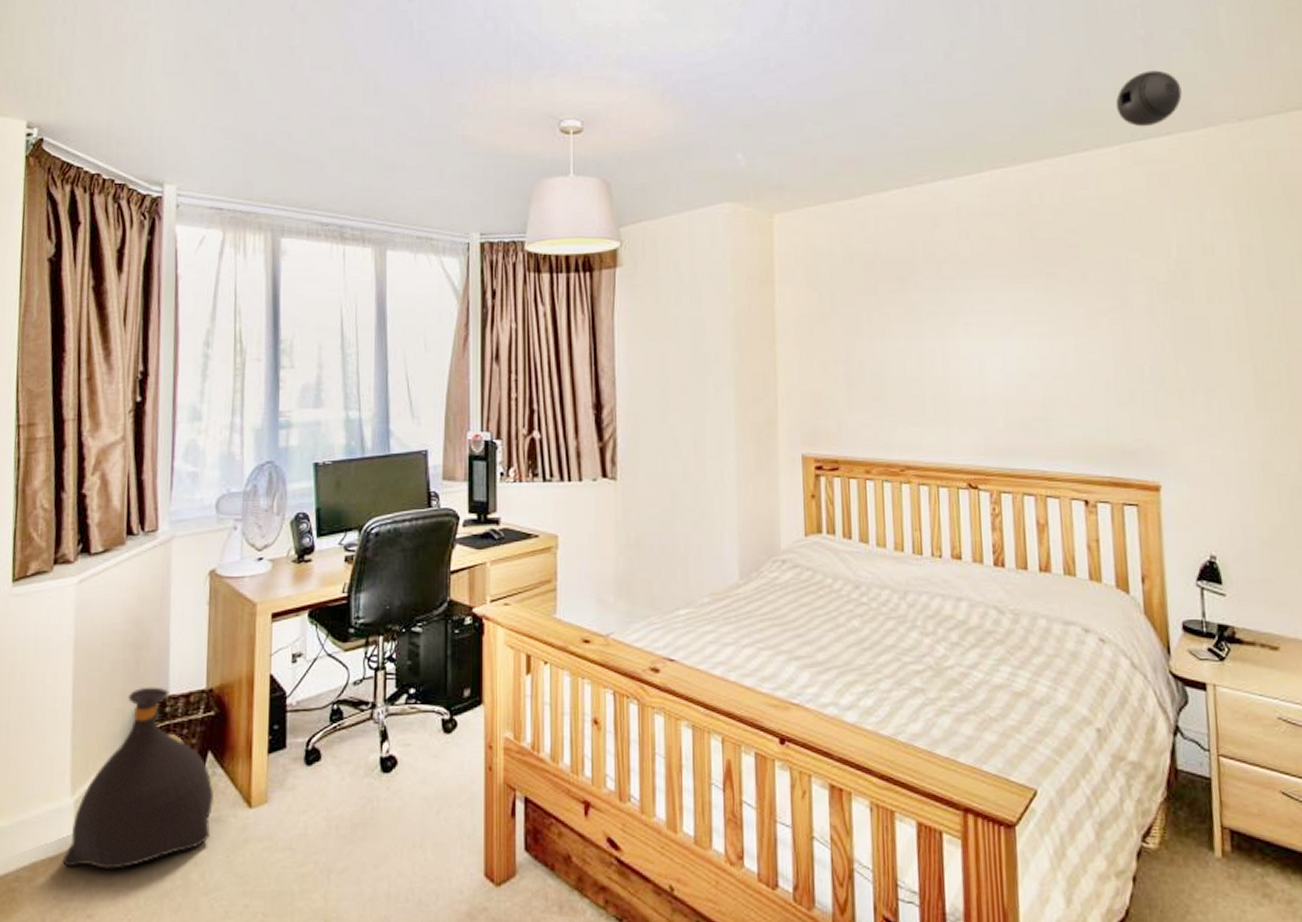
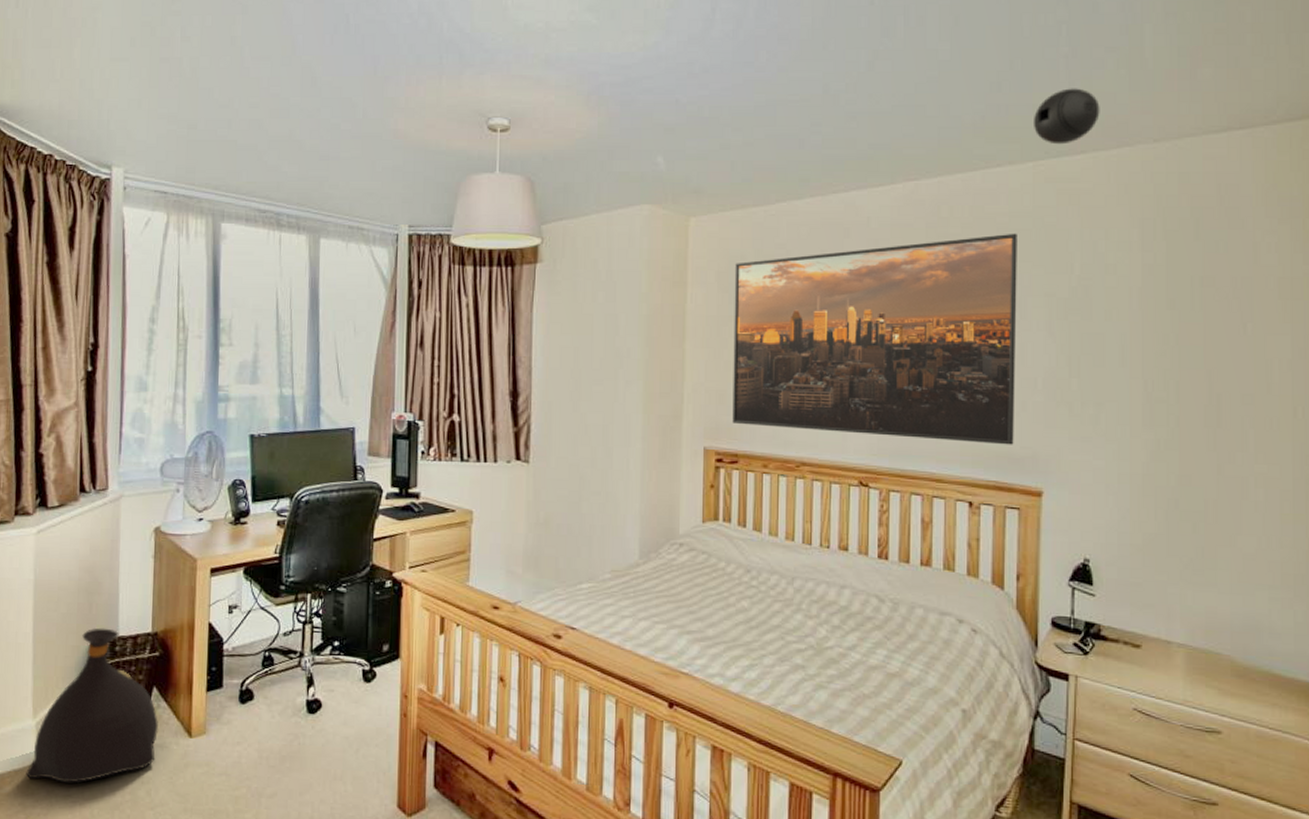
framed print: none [823,217,1126,438] -> present [732,233,1017,445]

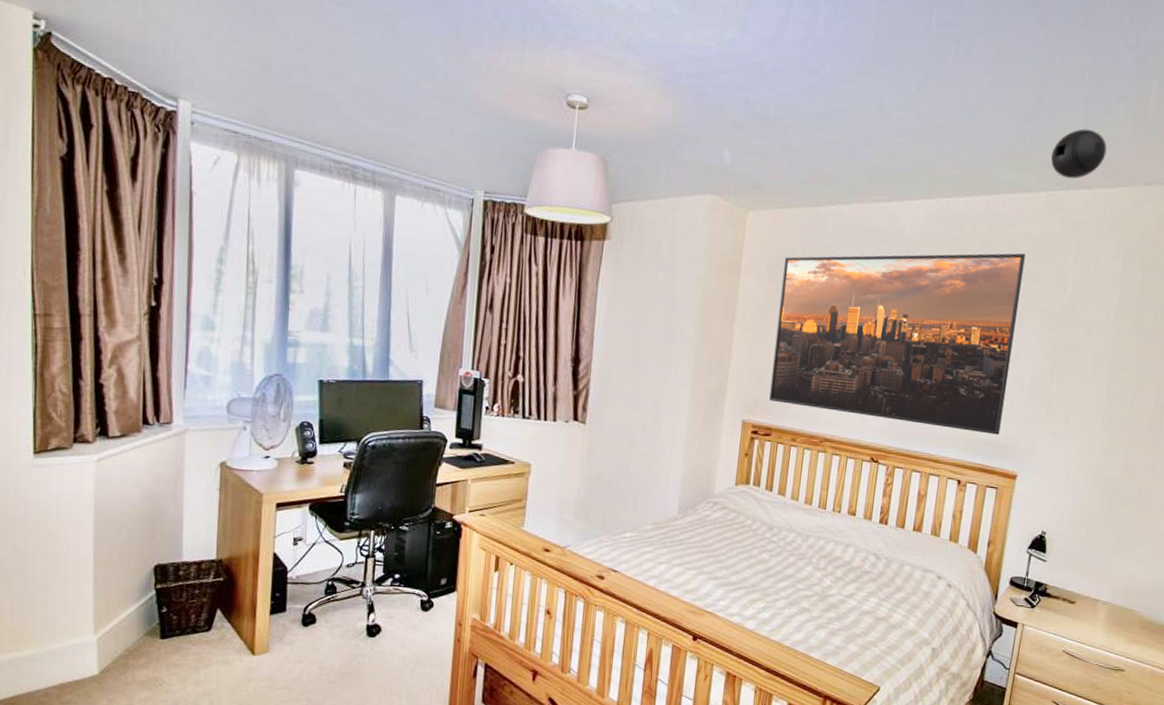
bag: present [26,627,159,784] -> none [87,552,223,694]

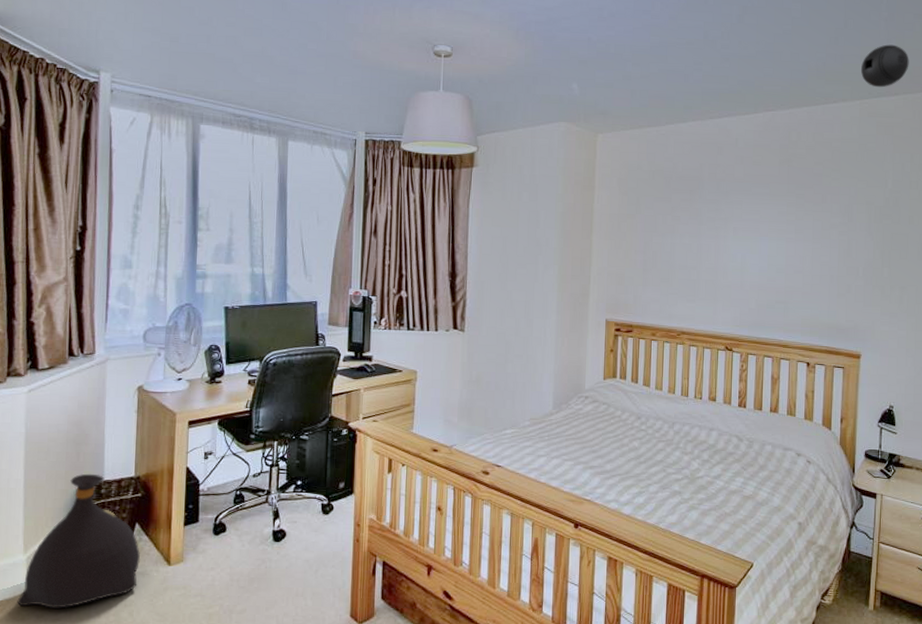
bag: none [87,552,223,694] -> present [17,473,141,609]
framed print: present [769,253,1025,435] -> none [629,155,847,319]

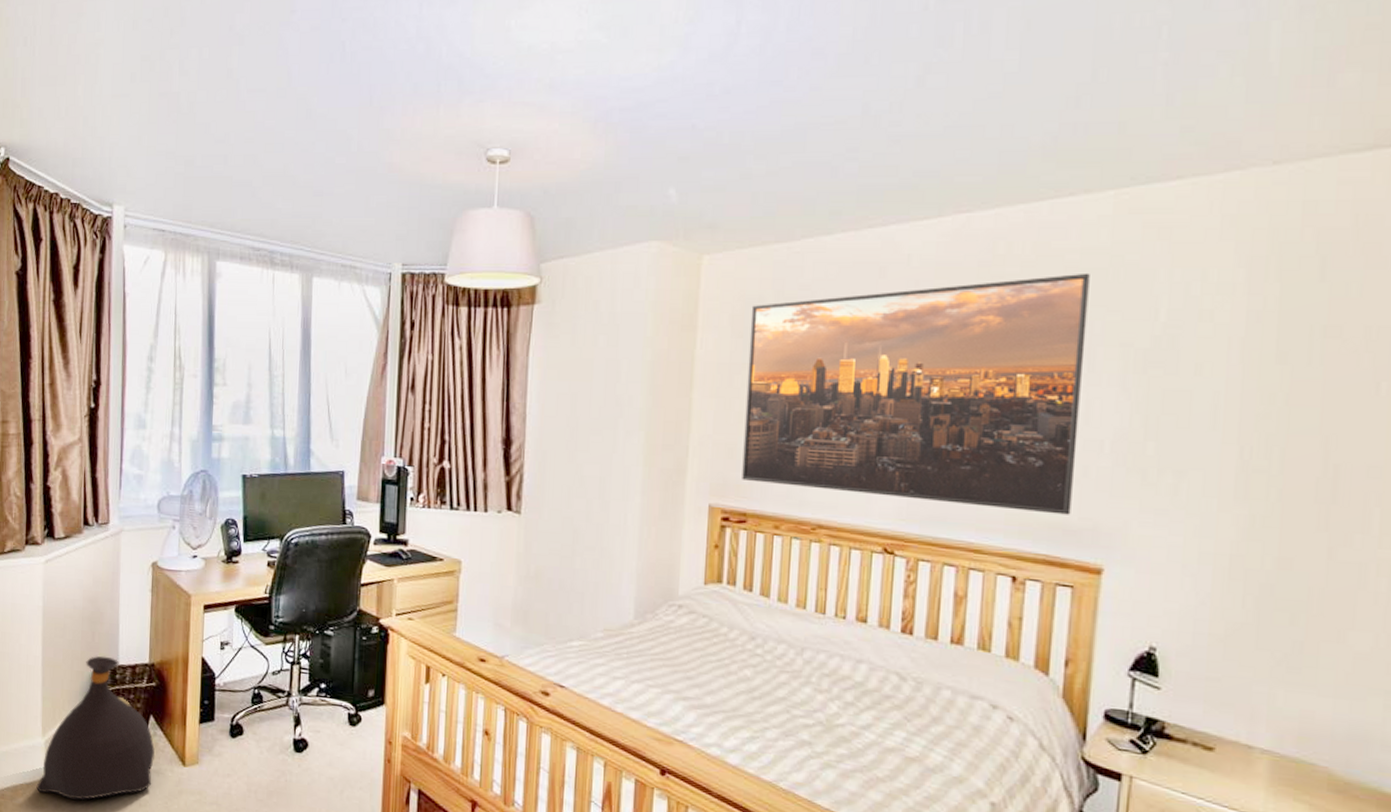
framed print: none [629,155,847,319] -> present [742,272,1090,515]
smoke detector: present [860,44,909,88] -> none [1117,101,1206,169]

